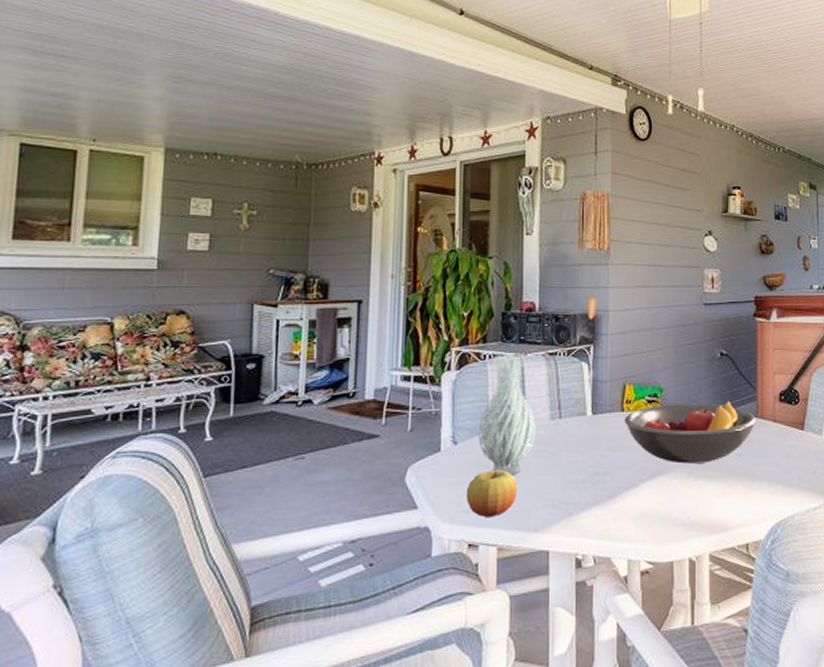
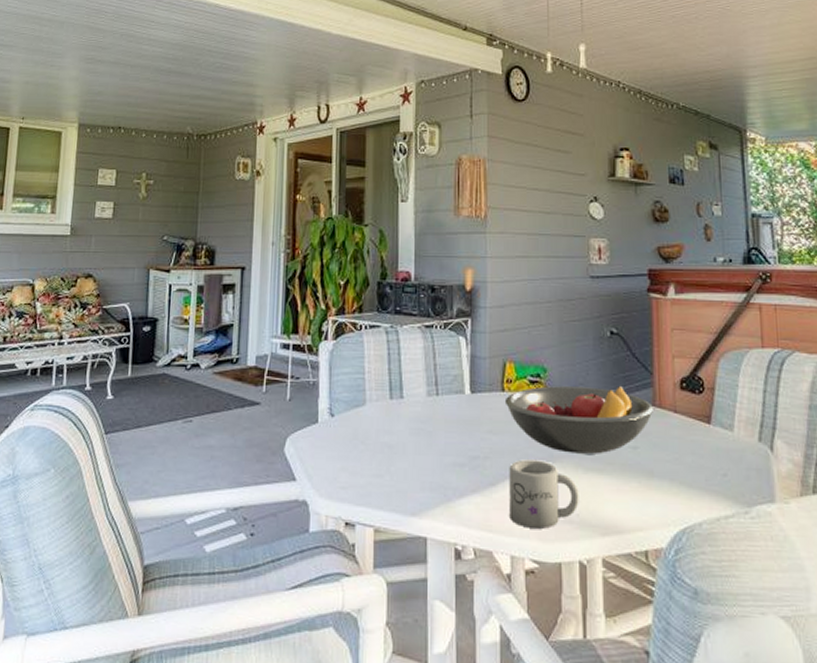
apple: present [466,470,517,517] -> none [343,446,393,495]
vase: present [478,353,536,475] -> none [355,324,412,453]
mug: none [627,472,690,534] -> present [509,459,579,529]

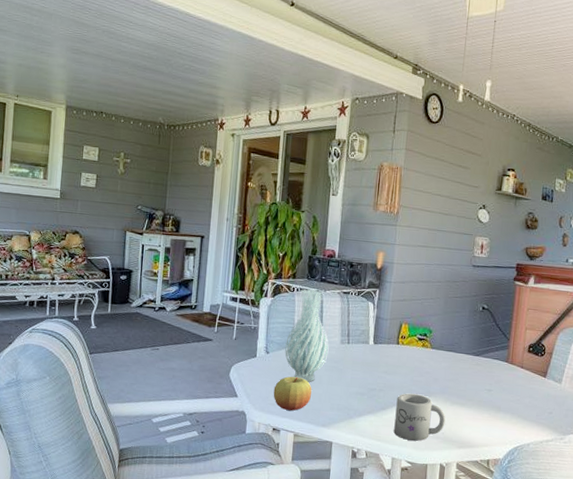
apple: none [343,446,393,495] -> present [273,376,312,411]
vase: none [355,324,412,453] -> present [285,288,329,382]
fruit bowl: present [504,385,655,454] -> none [398,343,507,393]

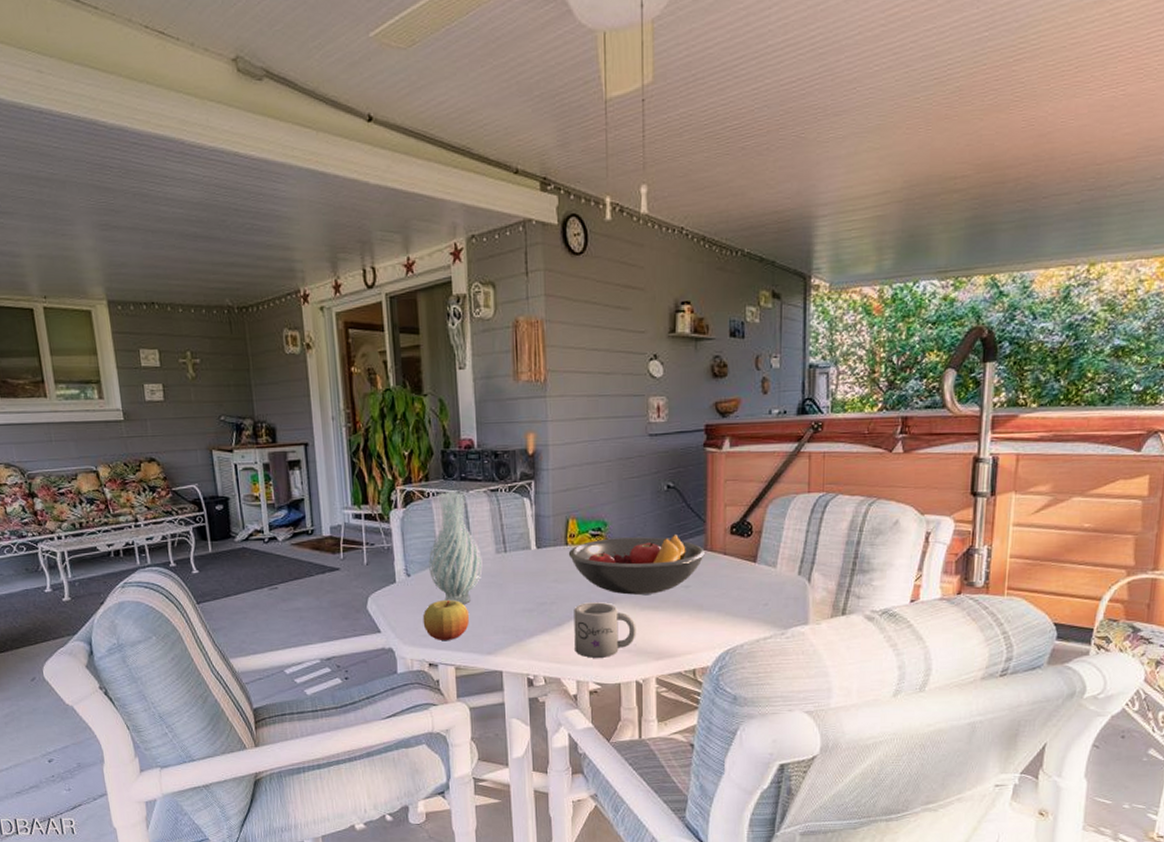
fruit bowl: none [398,343,507,393] -> present [568,533,706,595]

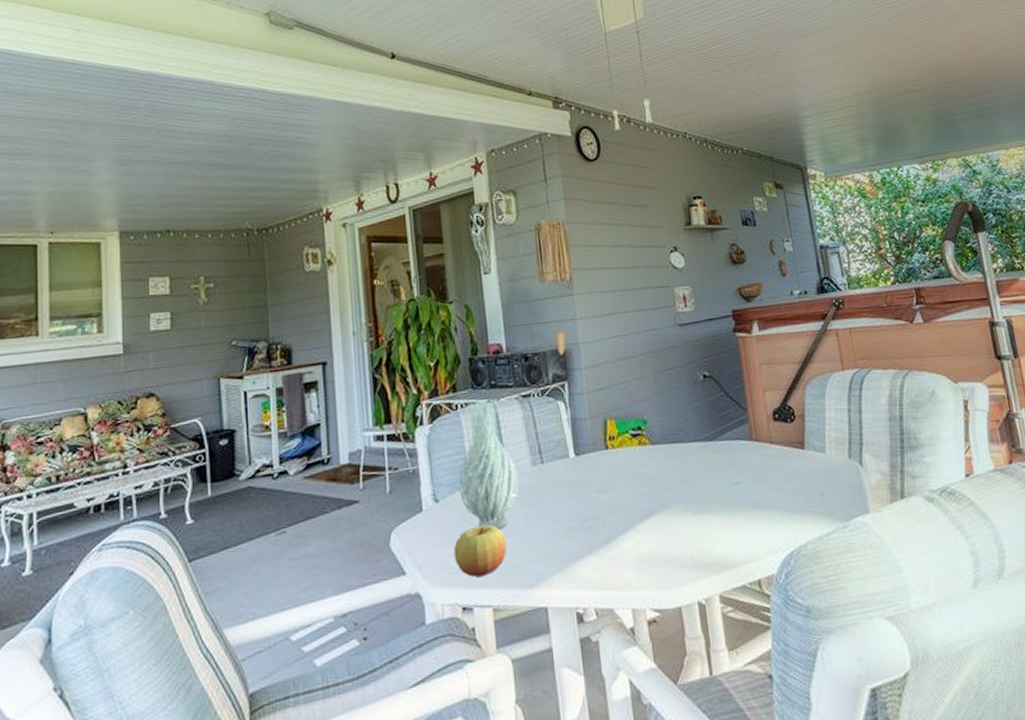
fruit bowl: present [568,533,706,595] -> none [609,425,752,499]
mug: present [574,602,636,658] -> none [621,510,692,580]

